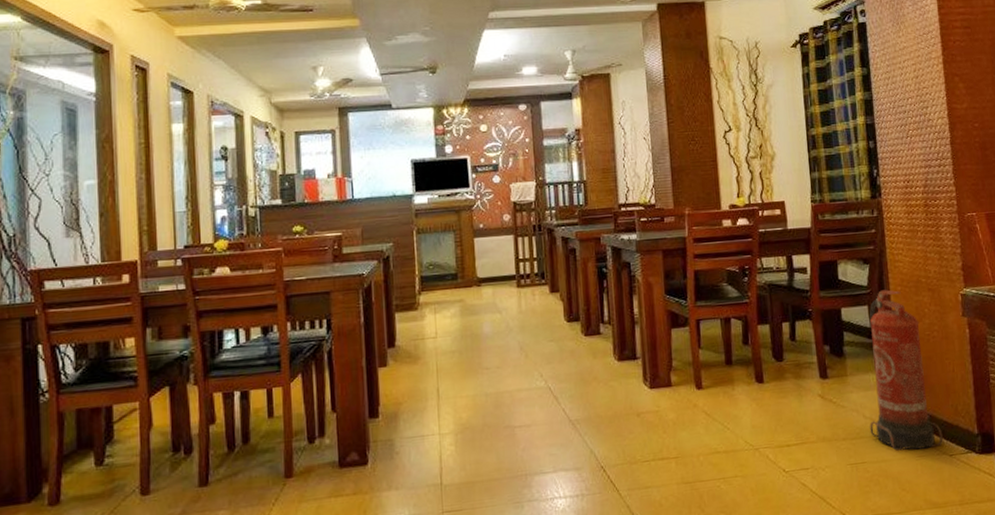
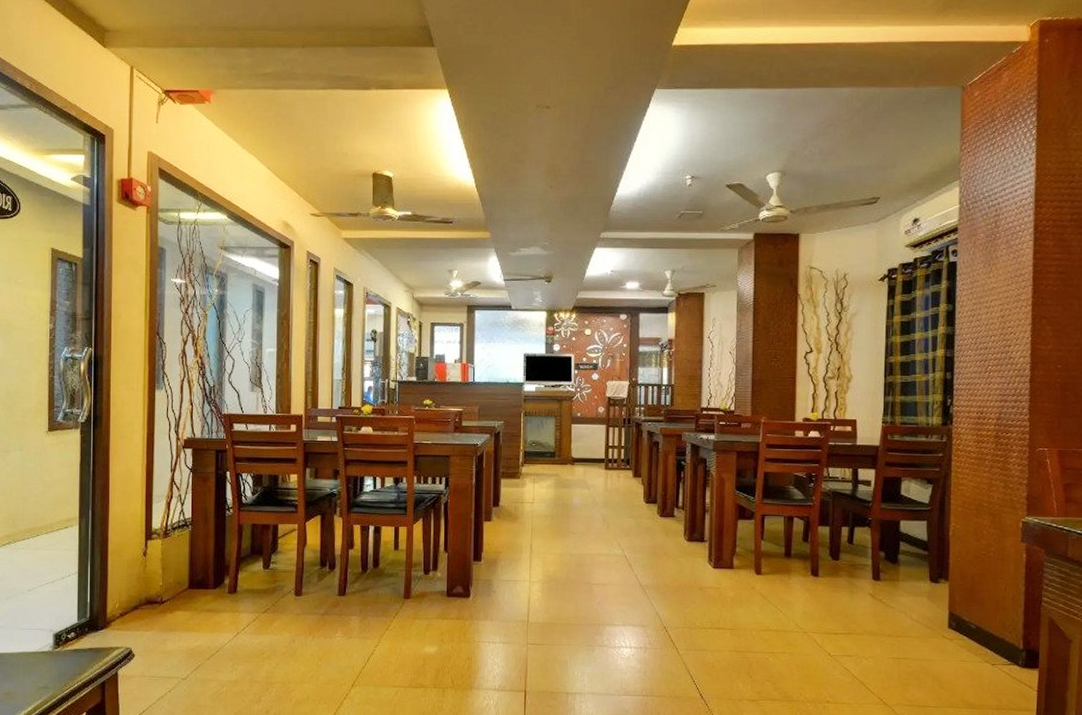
fire extinguisher: present [869,289,943,451] -> none [916,509,987,655]

